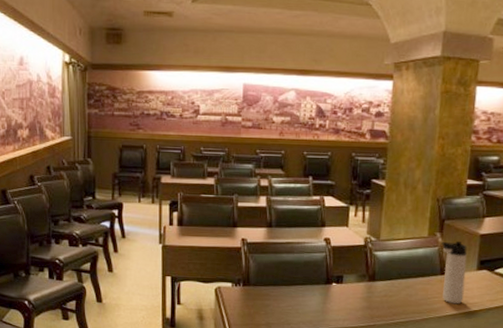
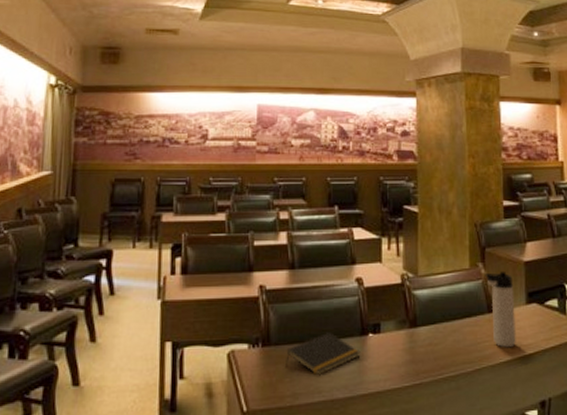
notepad: none [262,280,325,311] -> present [286,333,361,374]

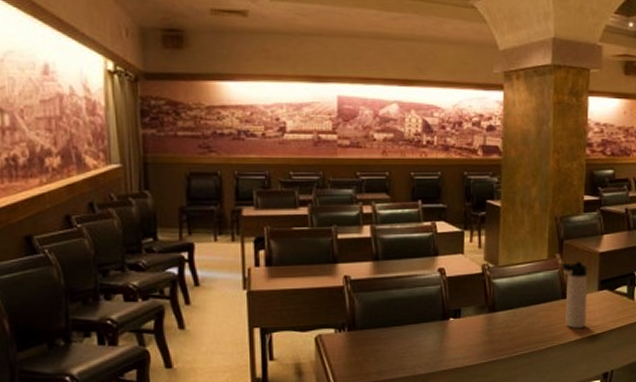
notepad: present [286,333,361,374] -> none [371,318,442,354]

